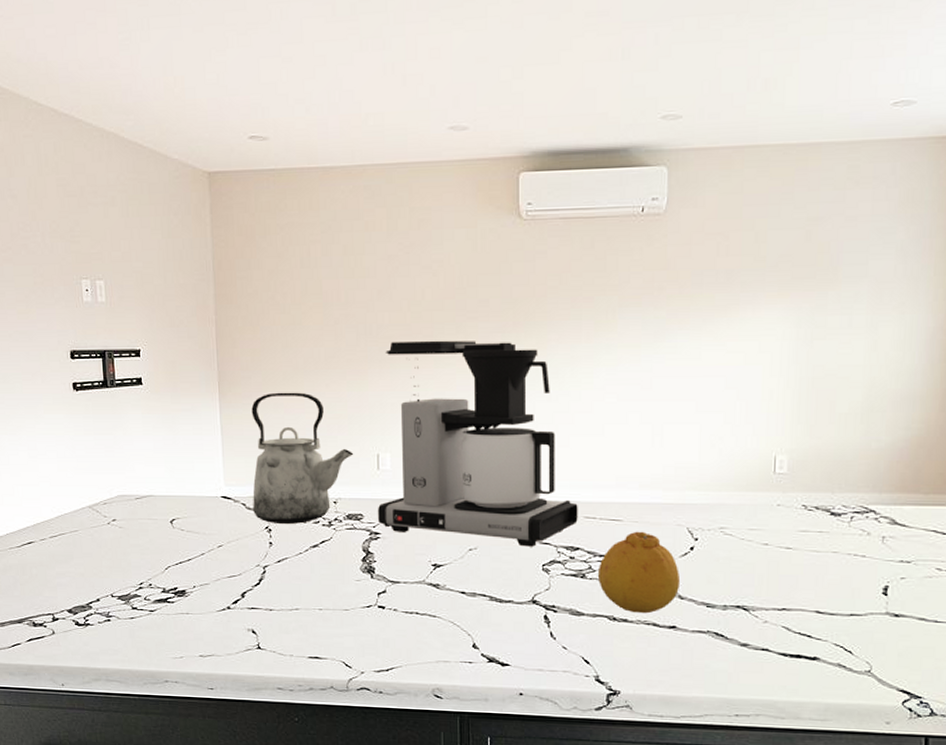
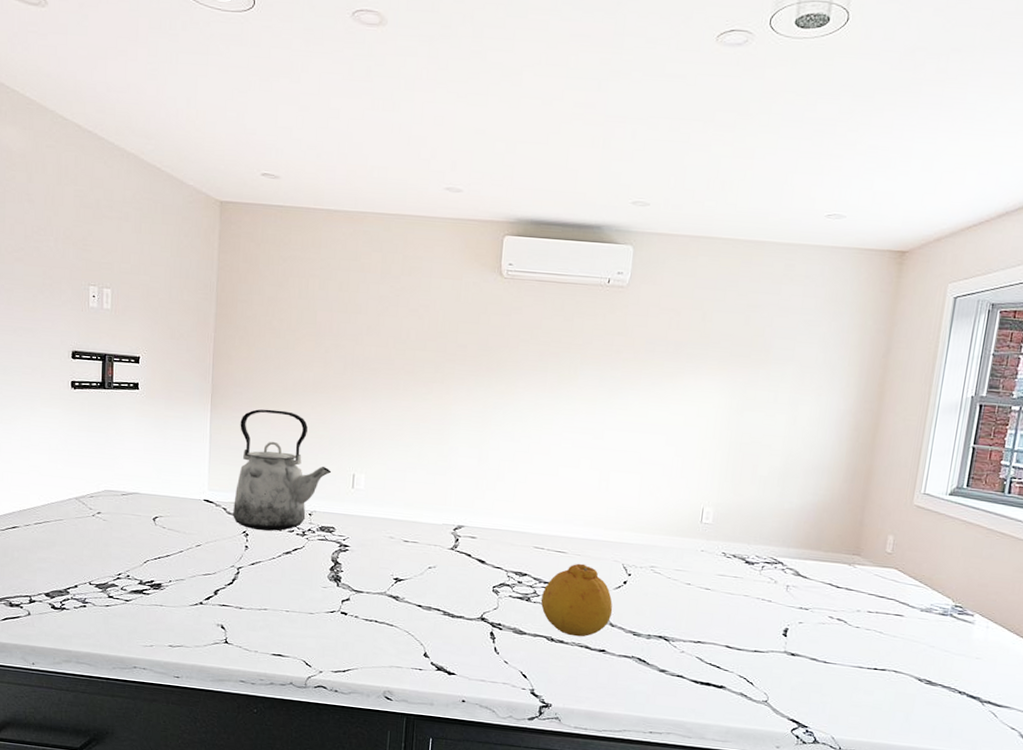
coffee maker: present [378,340,578,547] -> none [348,374,529,570]

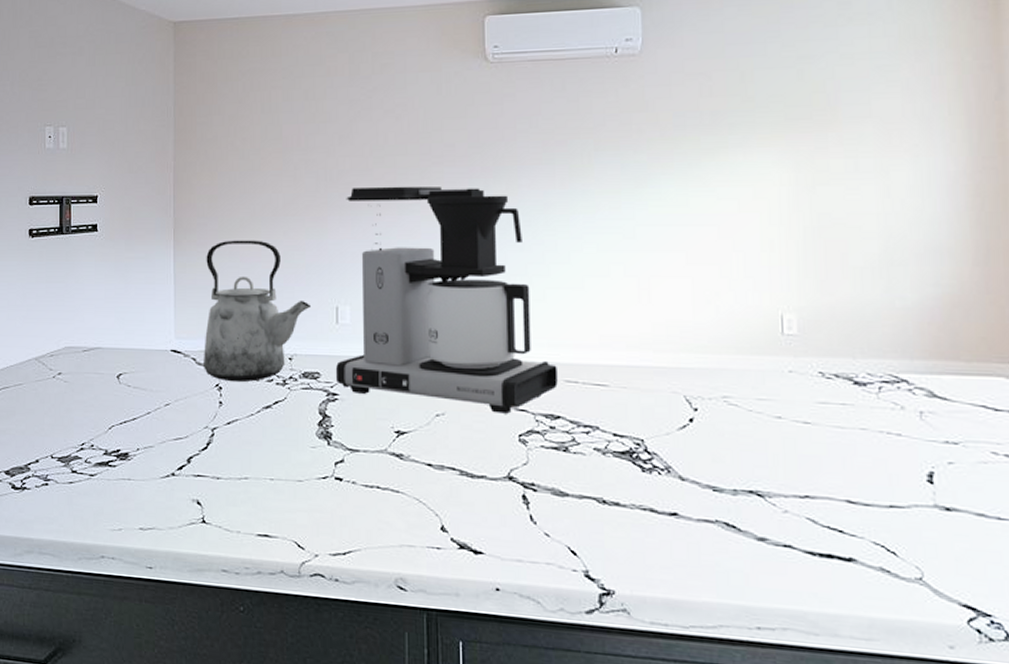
coffee maker: none [348,374,529,570] -> present [336,186,558,414]
fruit: present [541,563,613,637] -> none [582,398,680,497]

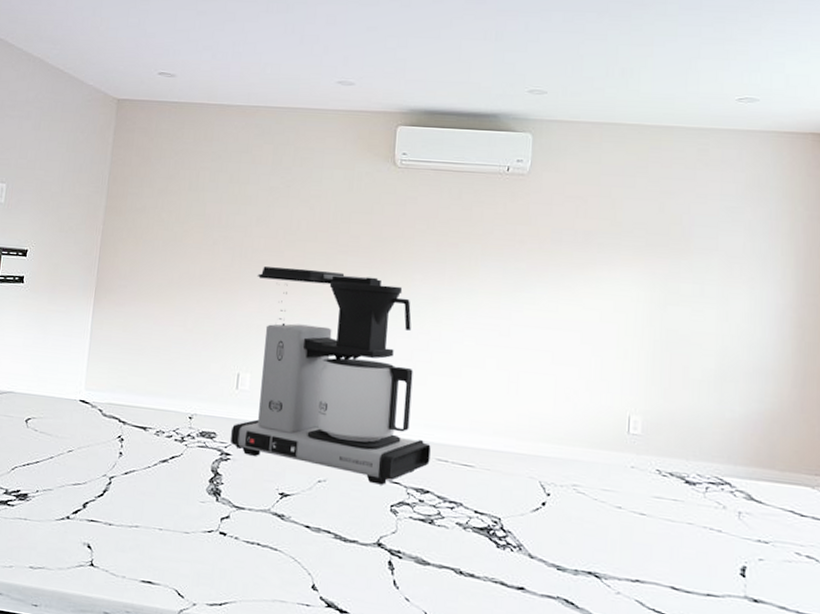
kettle: present [204,240,312,383] -> none [108,303,215,436]

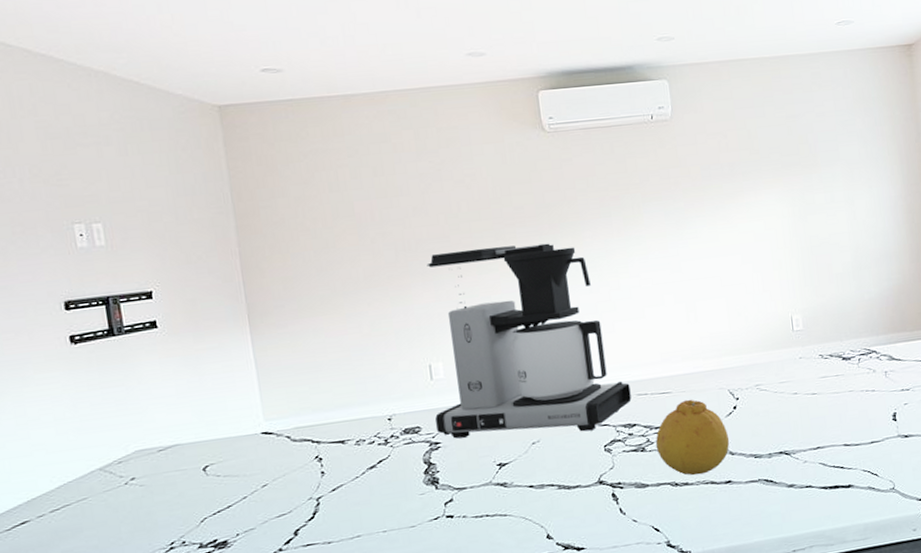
fruit: none [446,479,531,571] -> present [655,399,730,475]

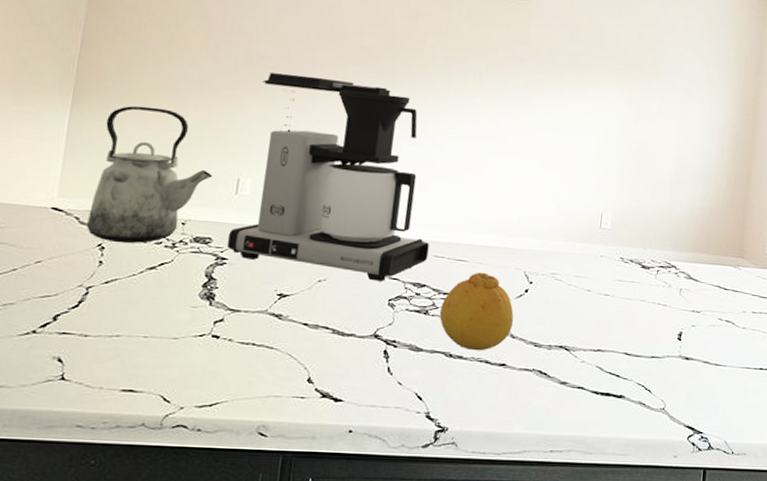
kettle: none [288,314,405,452] -> present [87,105,213,244]

